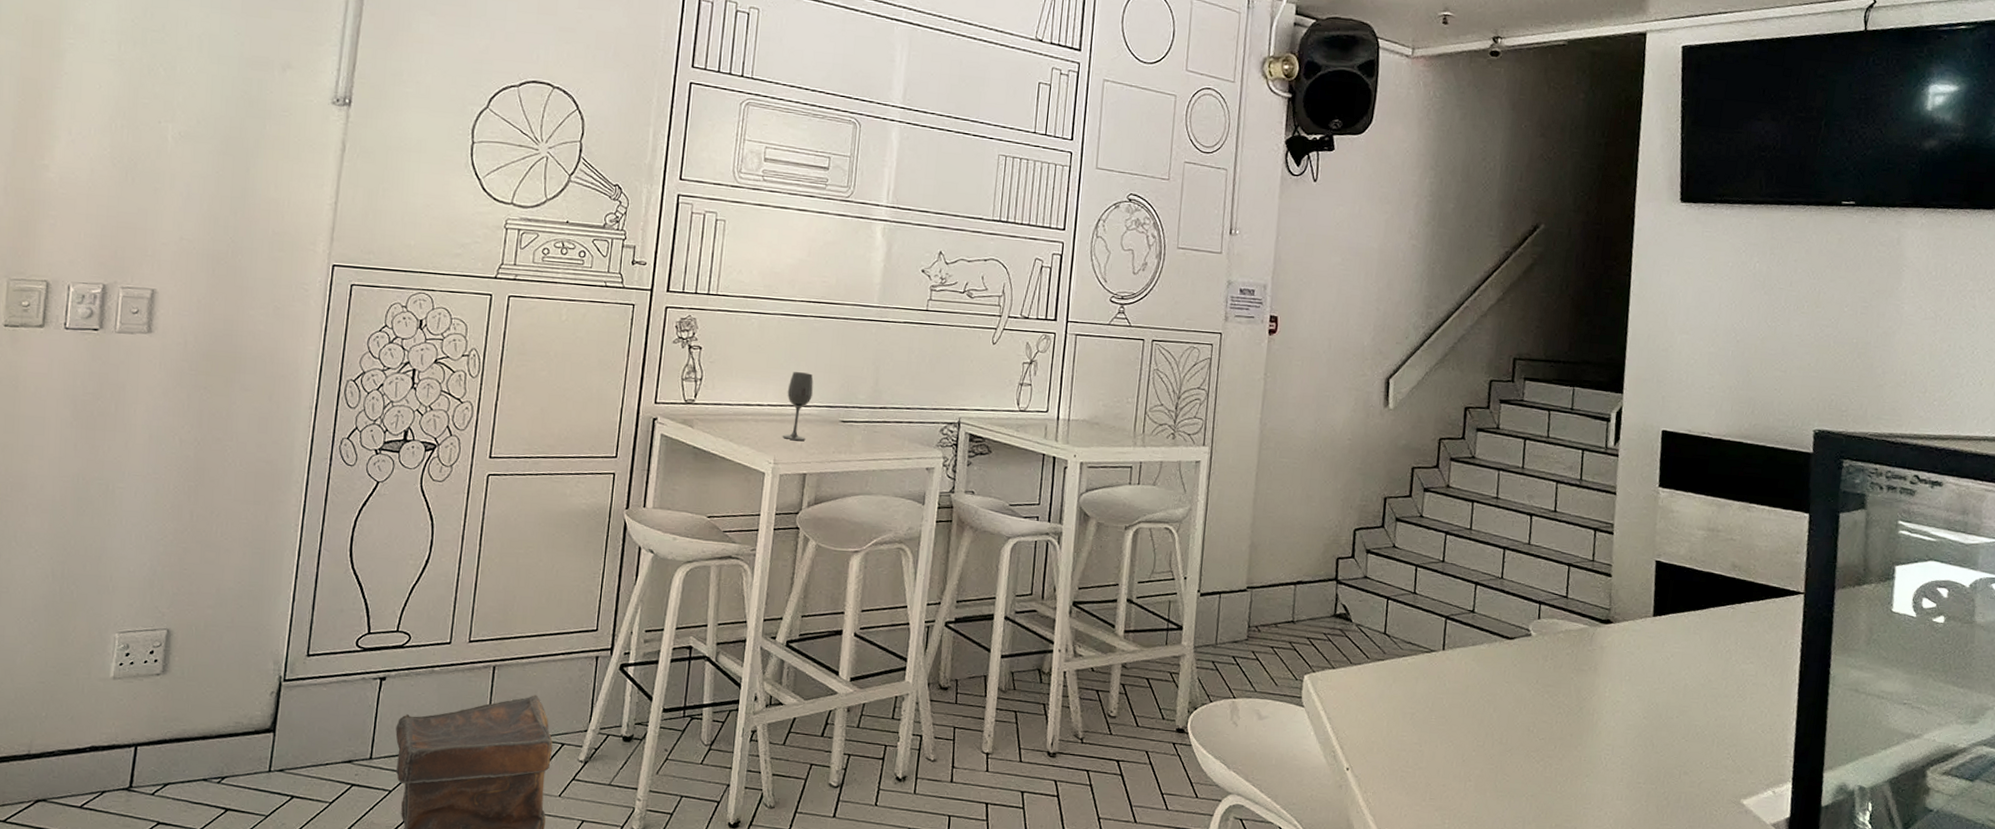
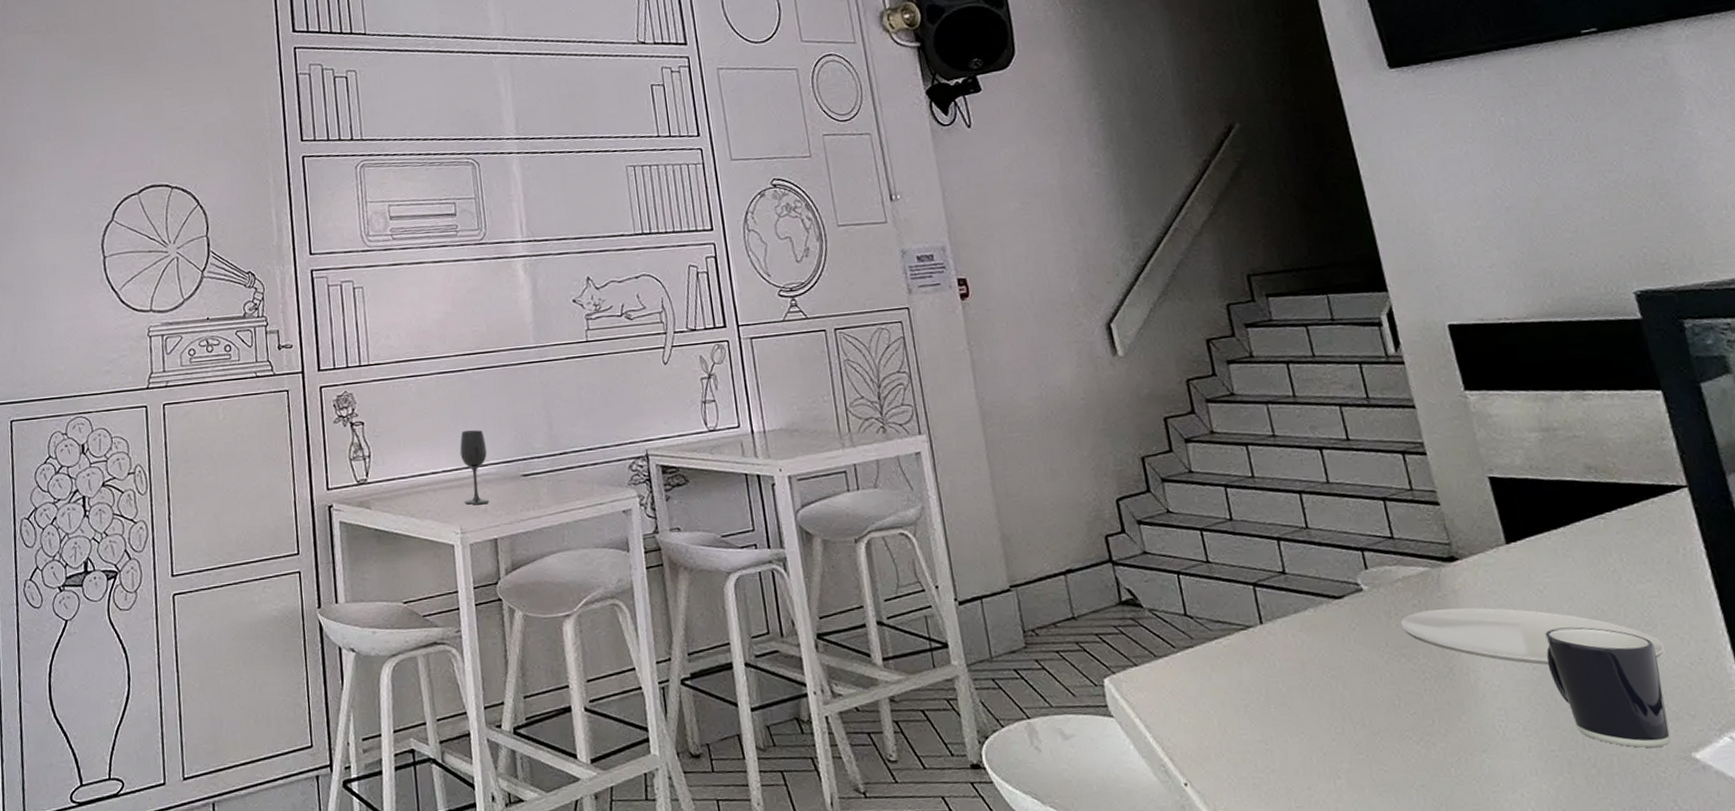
plate: none [1551,659,1747,724] -> present [1399,607,1665,666]
mug: none [1655,689,1740,792] -> present [1545,627,1671,748]

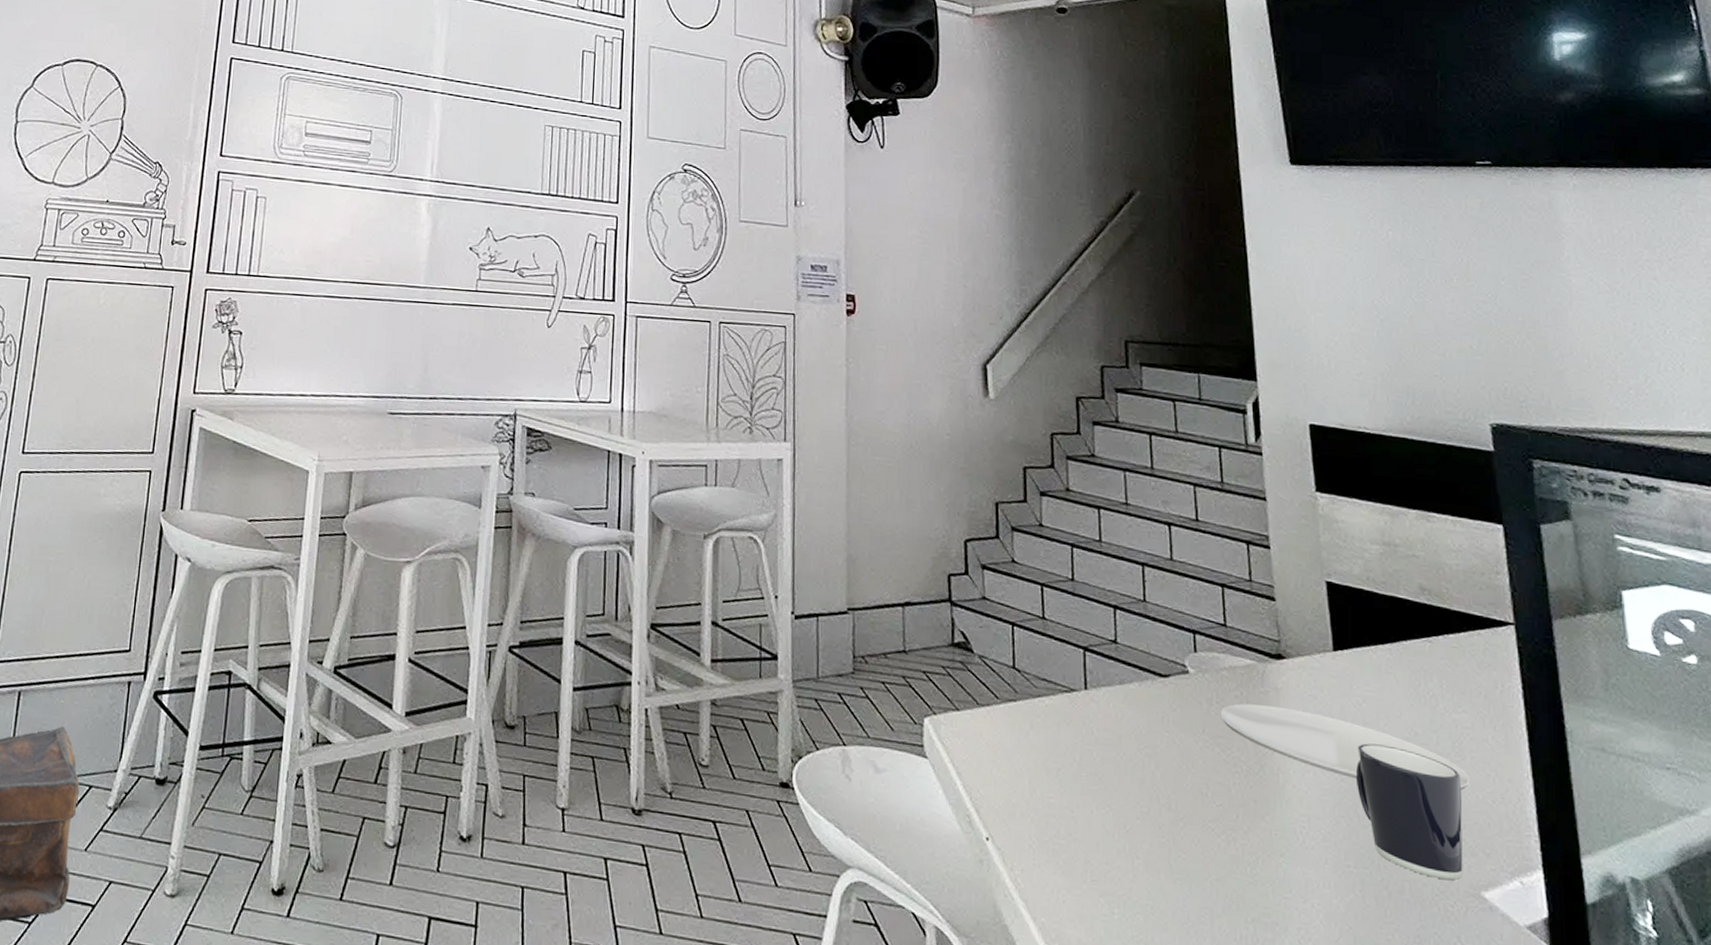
wine glass: present [459,430,489,505] -> none [326,358,360,436]

